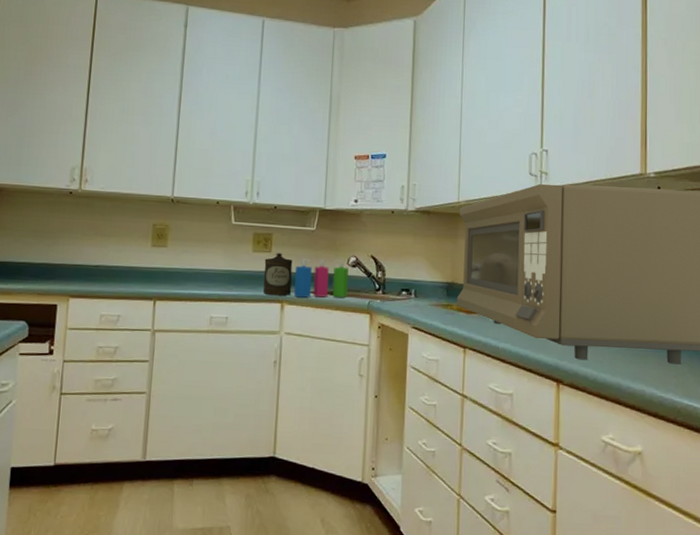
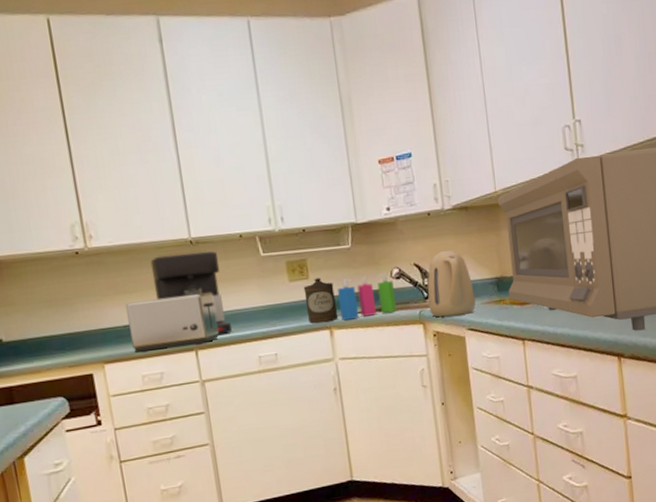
toaster: none [98,245,181,297] -> present [125,292,219,354]
coffee maker: none [130,208,193,290] -> present [150,251,233,335]
kettle: none [378,248,424,313] -> present [427,250,476,318]

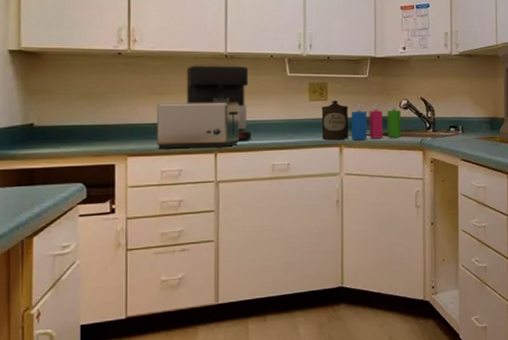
kettle: present [427,250,476,318] -> none [430,89,470,147]

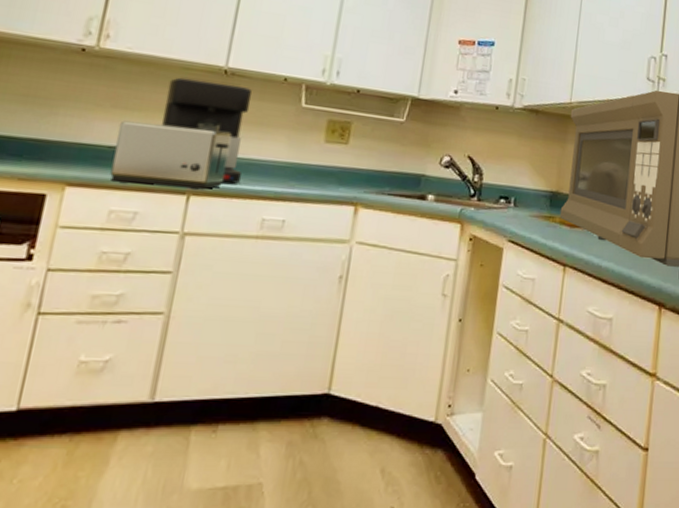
canister: present [321,100,349,139] -> none [334,145,374,197]
soap dispenser: present [352,102,402,140] -> none [372,154,440,203]

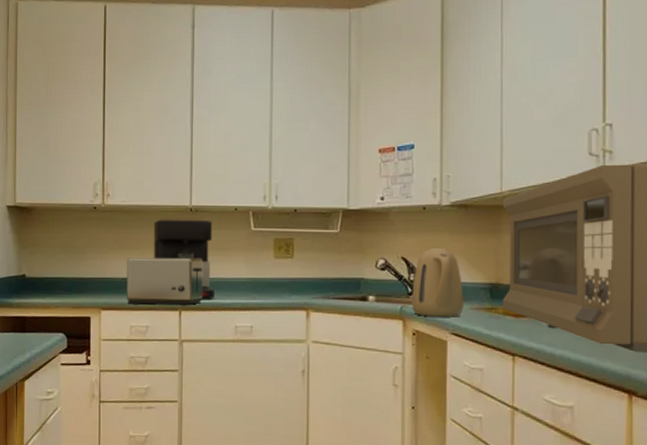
kettle: none [472,149,525,224] -> present [412,247,464,317]

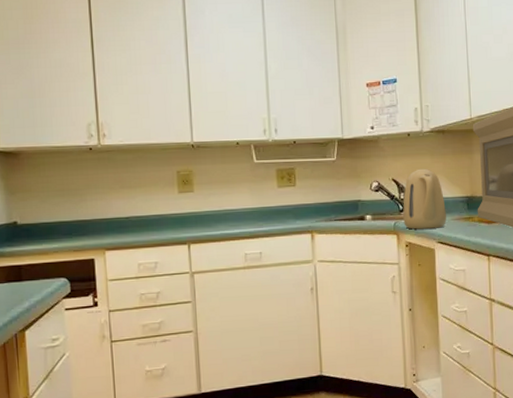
toaster: present [126,257,203,307] -> none [129,192,211,243]
coffee maker: present [153,219,215,299] -> none [155,155,223,231]

